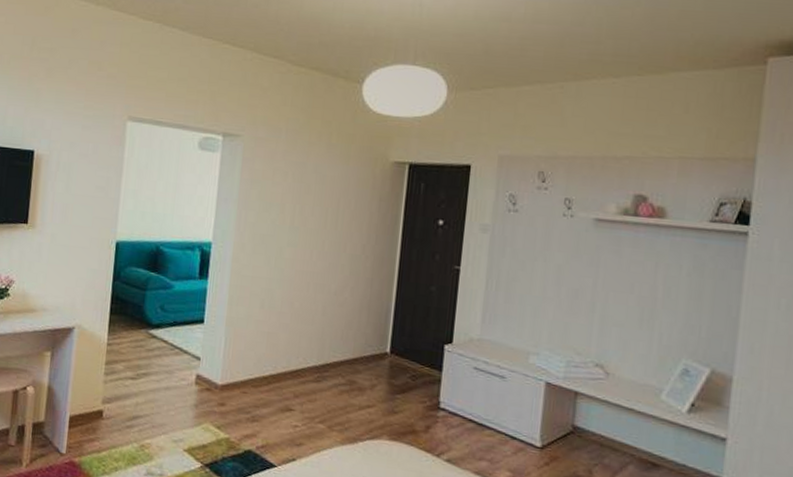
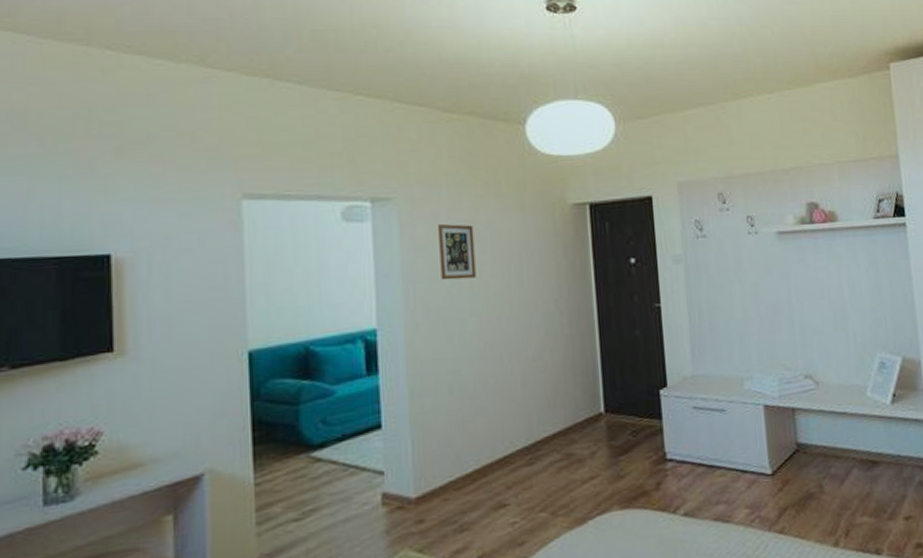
picture frame: none [269,163,303,214] -> present [438,224,476,280]

